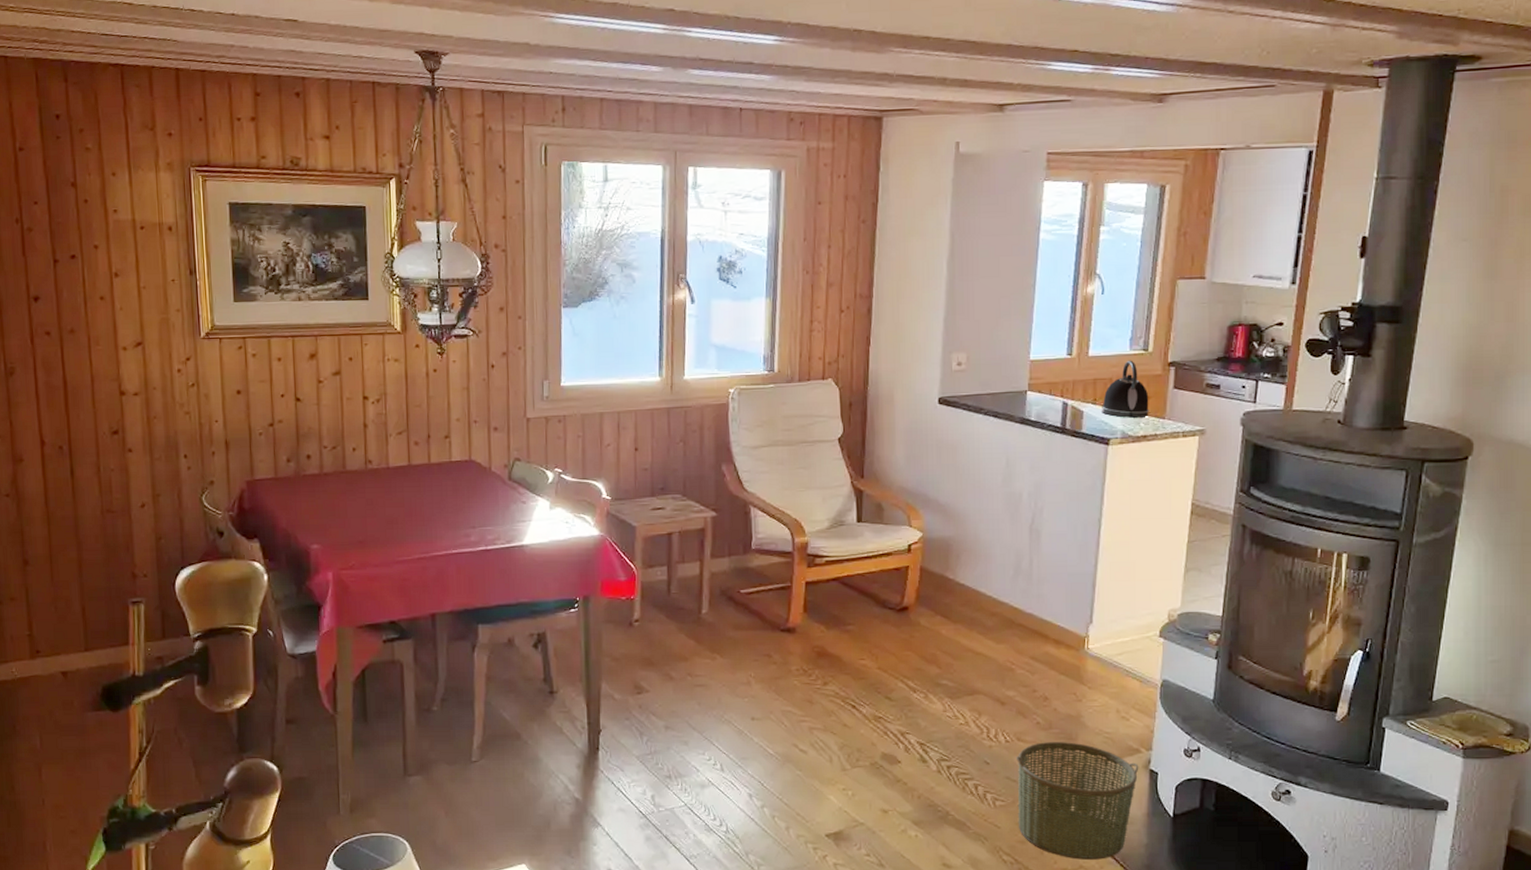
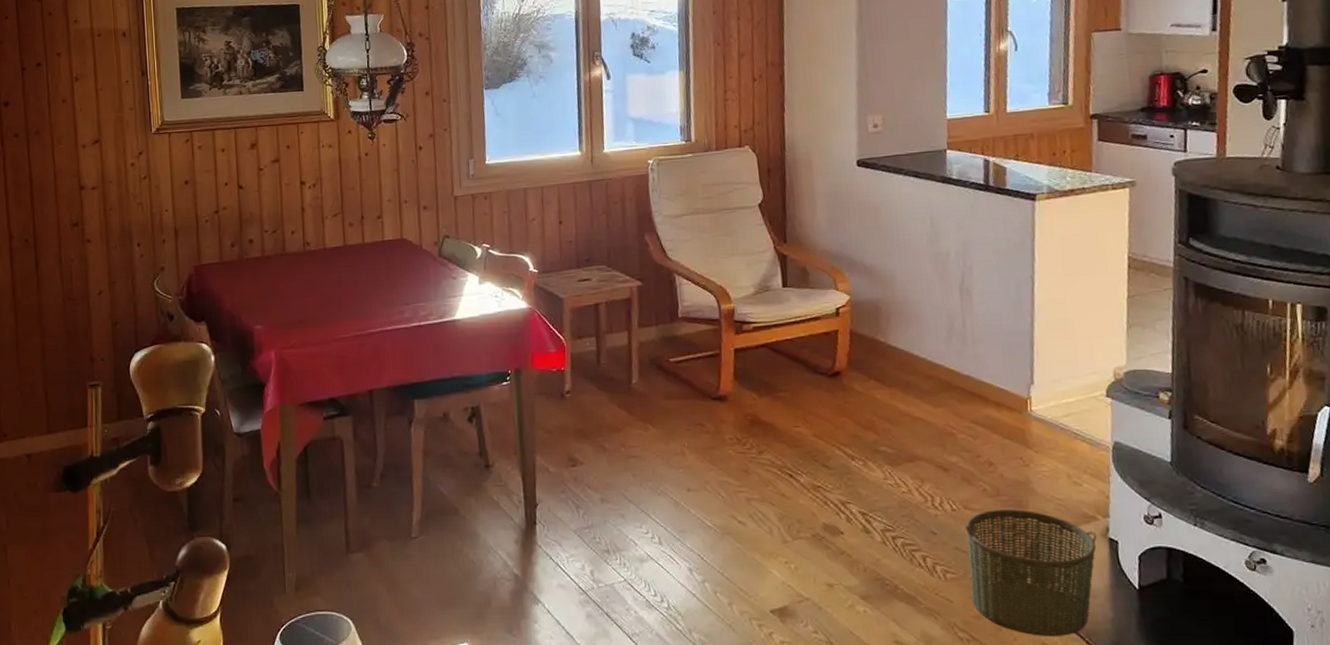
kettle: present [1102,360,1149,418] -> none [1025,114,1075,173]

